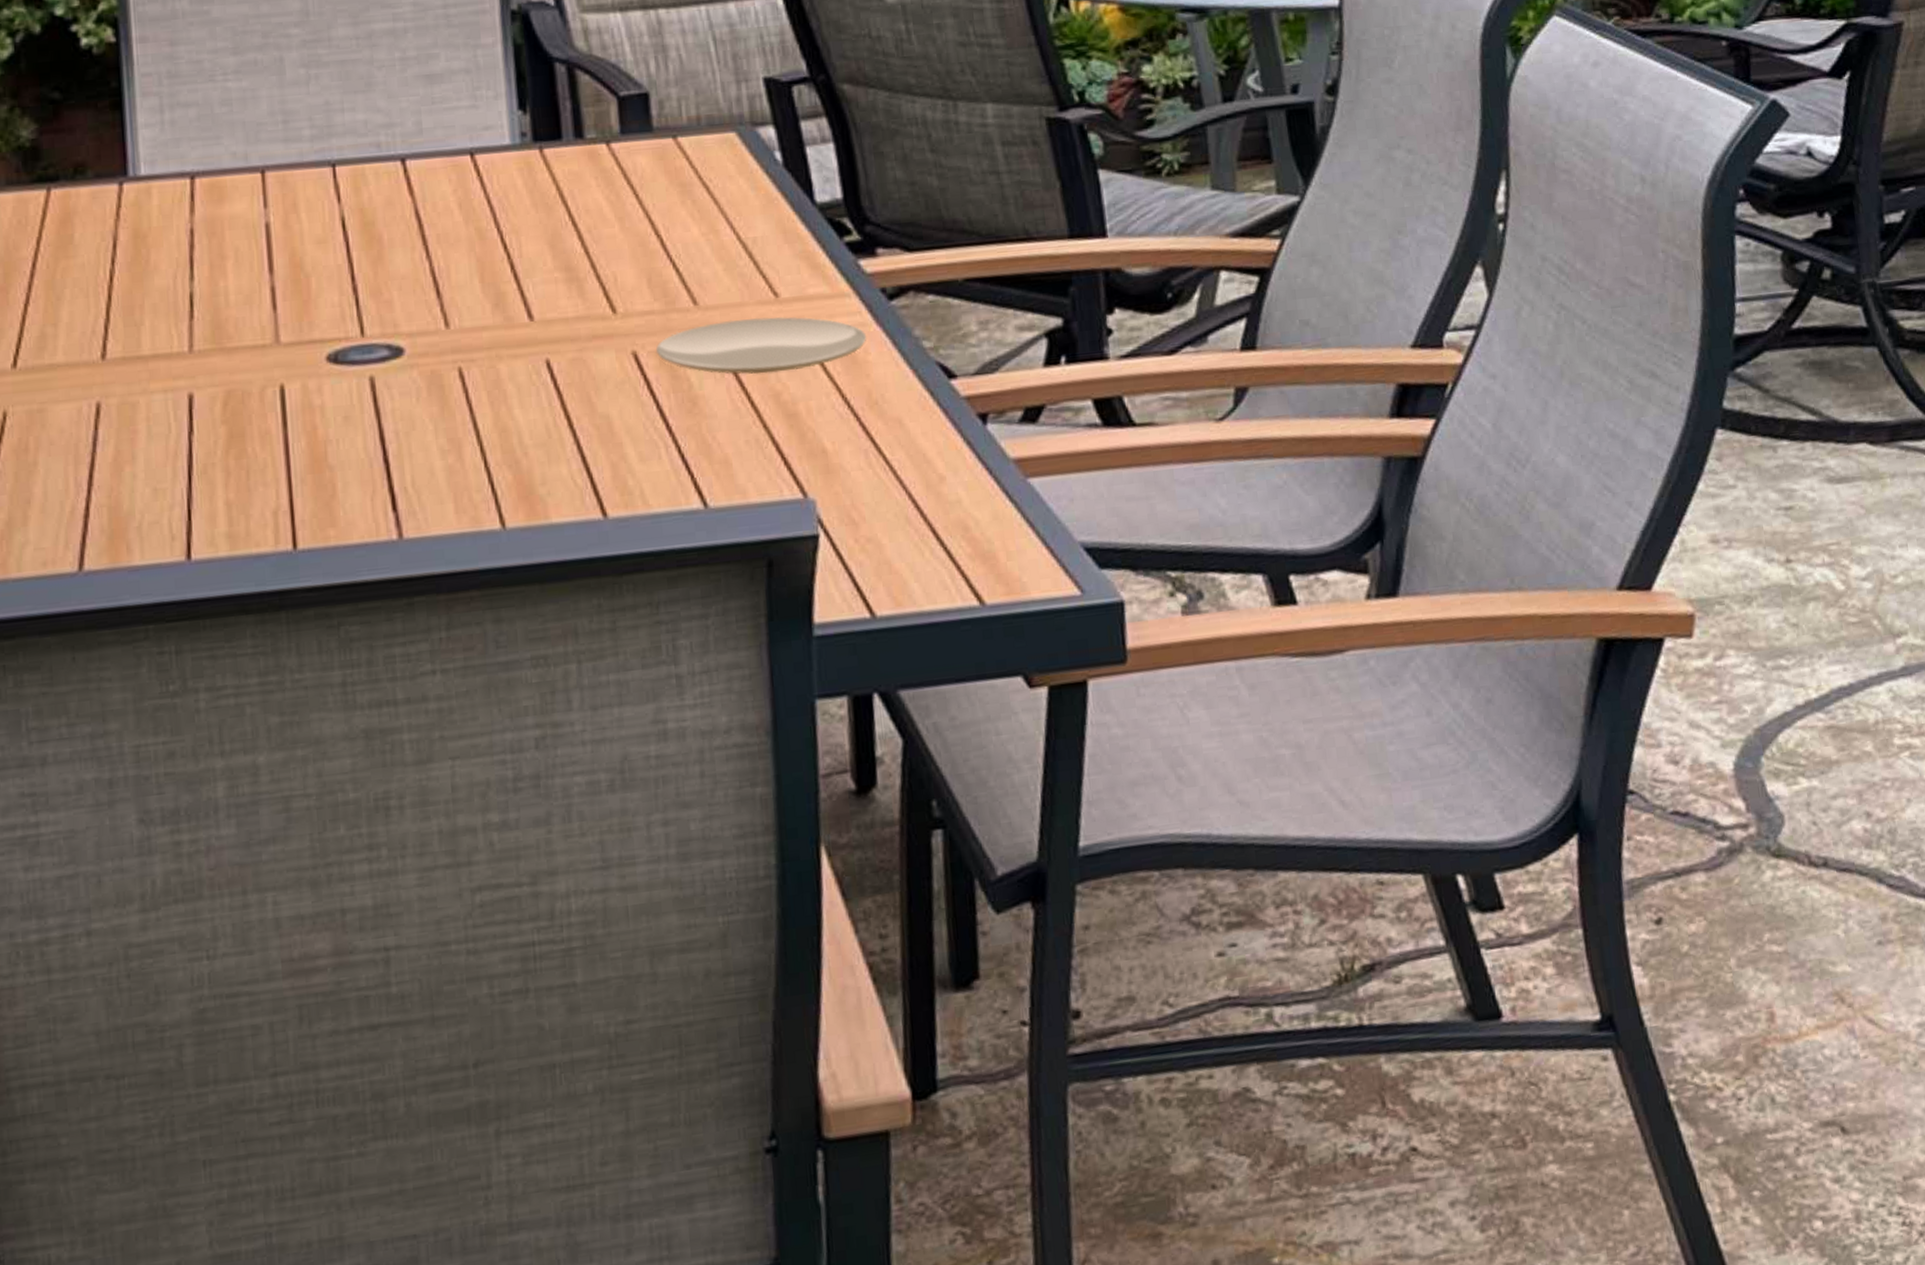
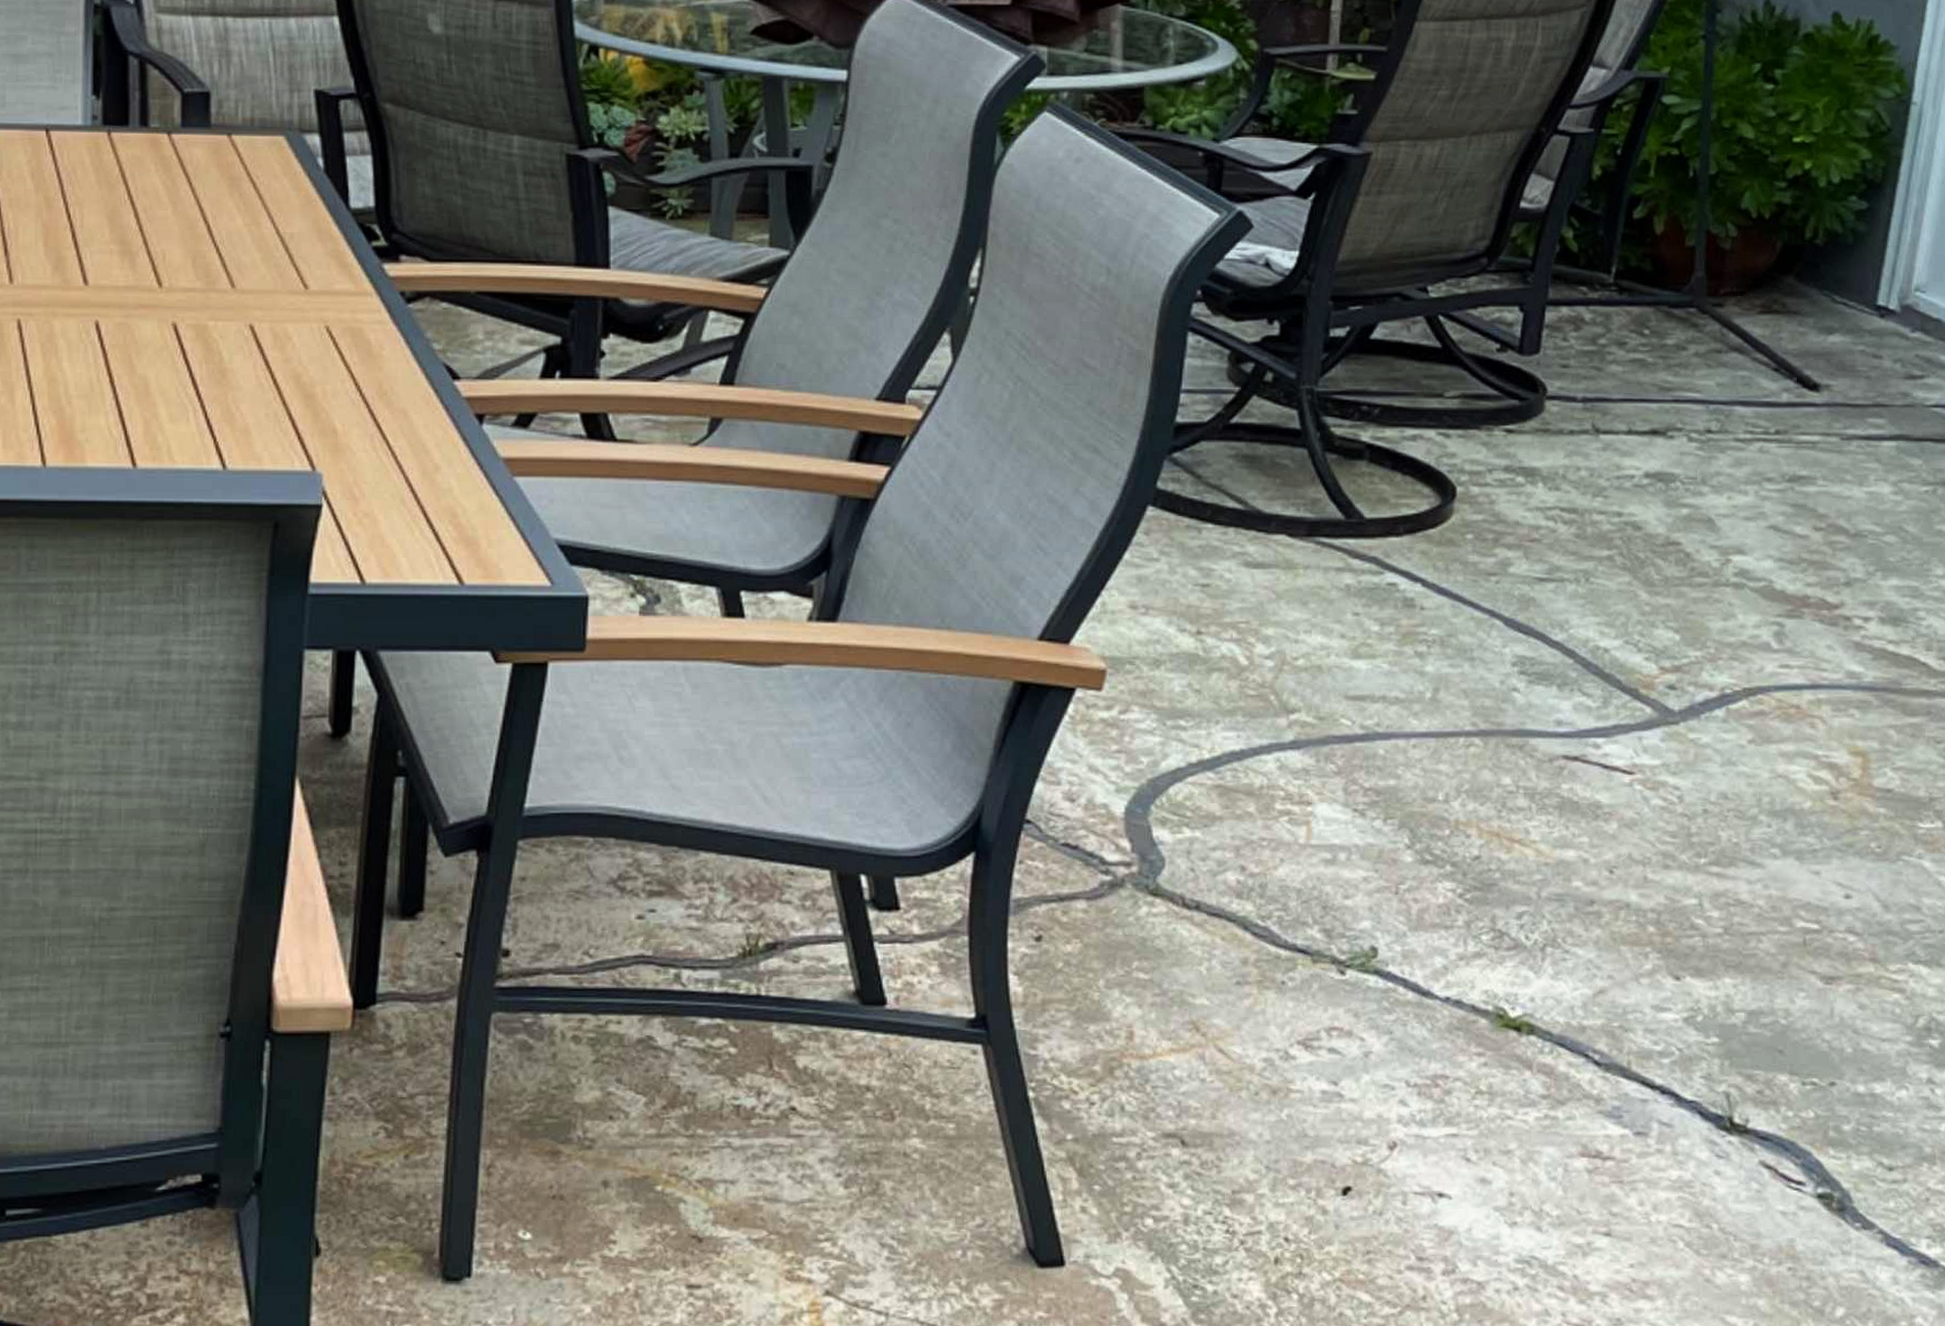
plate: present [655,317,867,375] -> none [193,304,384,356]

